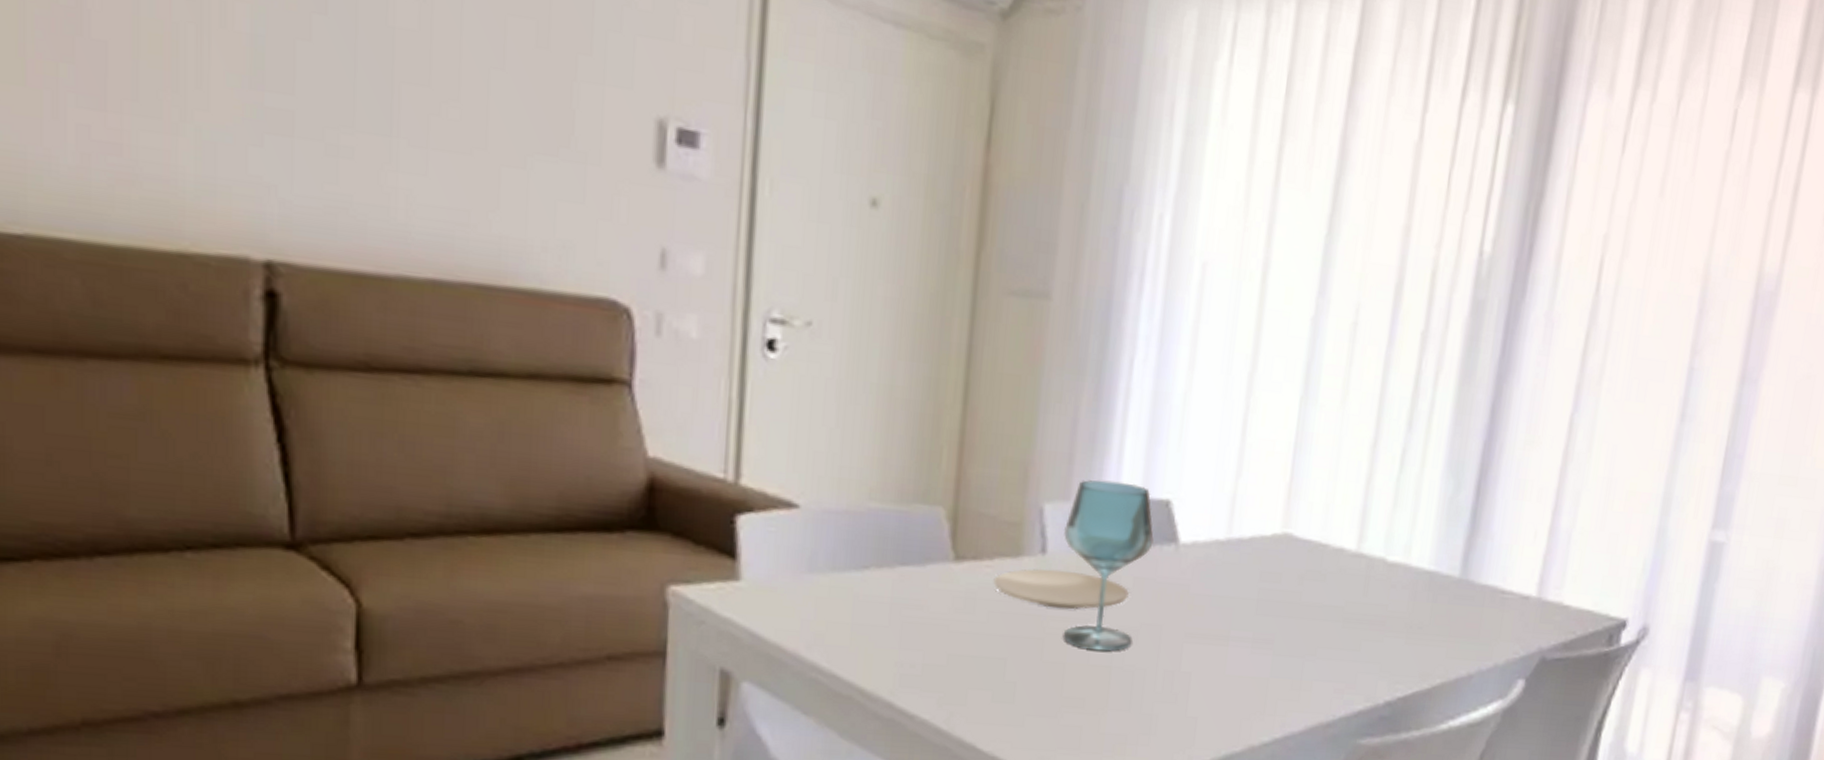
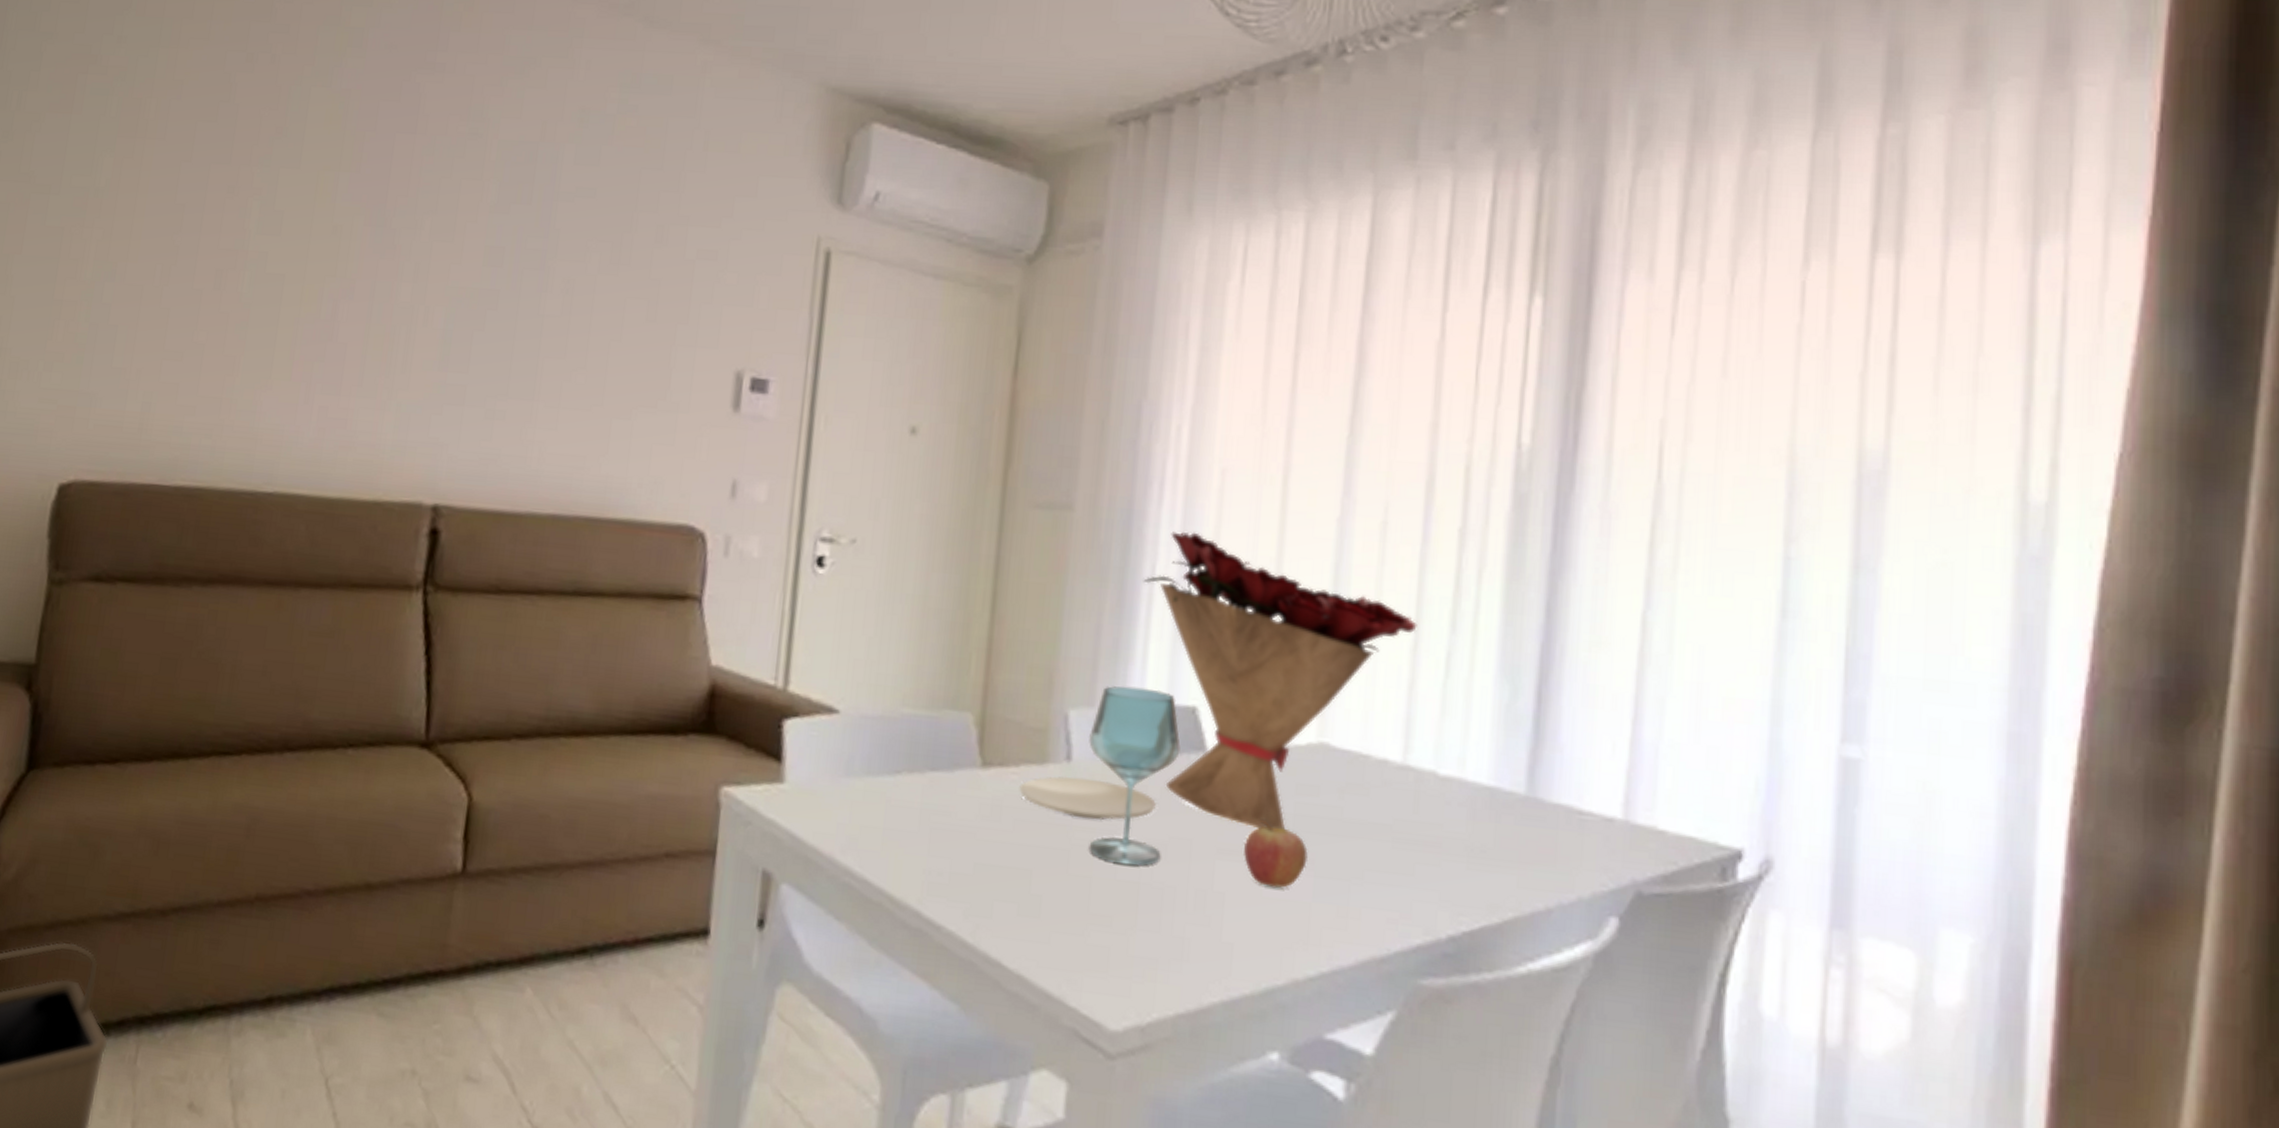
flower bouquet: none [1121,325,1378,613] -> present [1143,531,1417,829]
fruit: none [1210,605,1268,667] -> present [1243,819,1308,889]

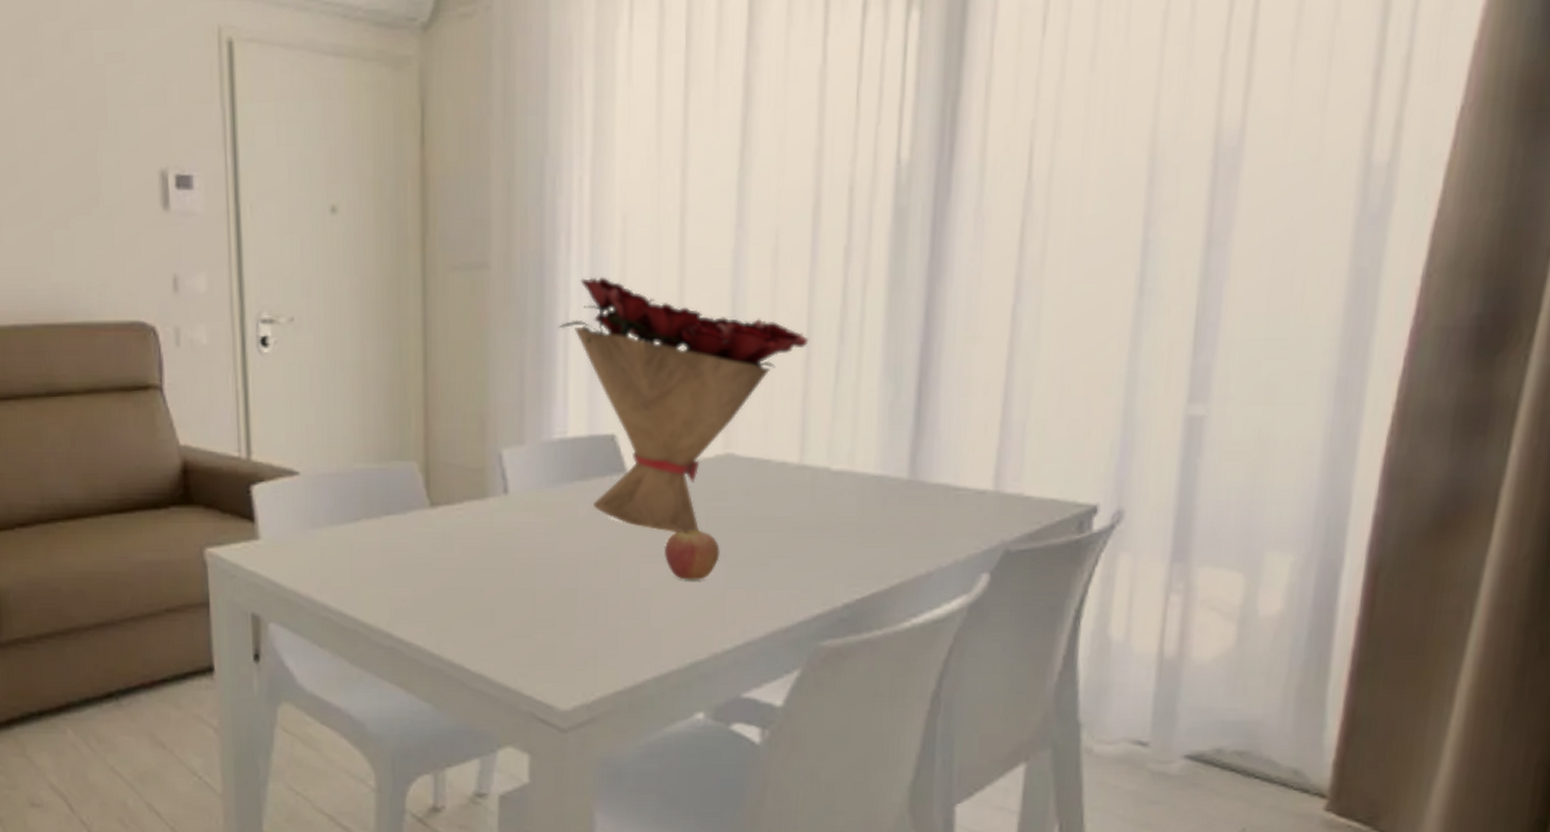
plate: present [1019,776,1156,821] -> none [465,507,585,541]
wine glass: present [1089,686,1181,866] -> none [522,423,603,576]

